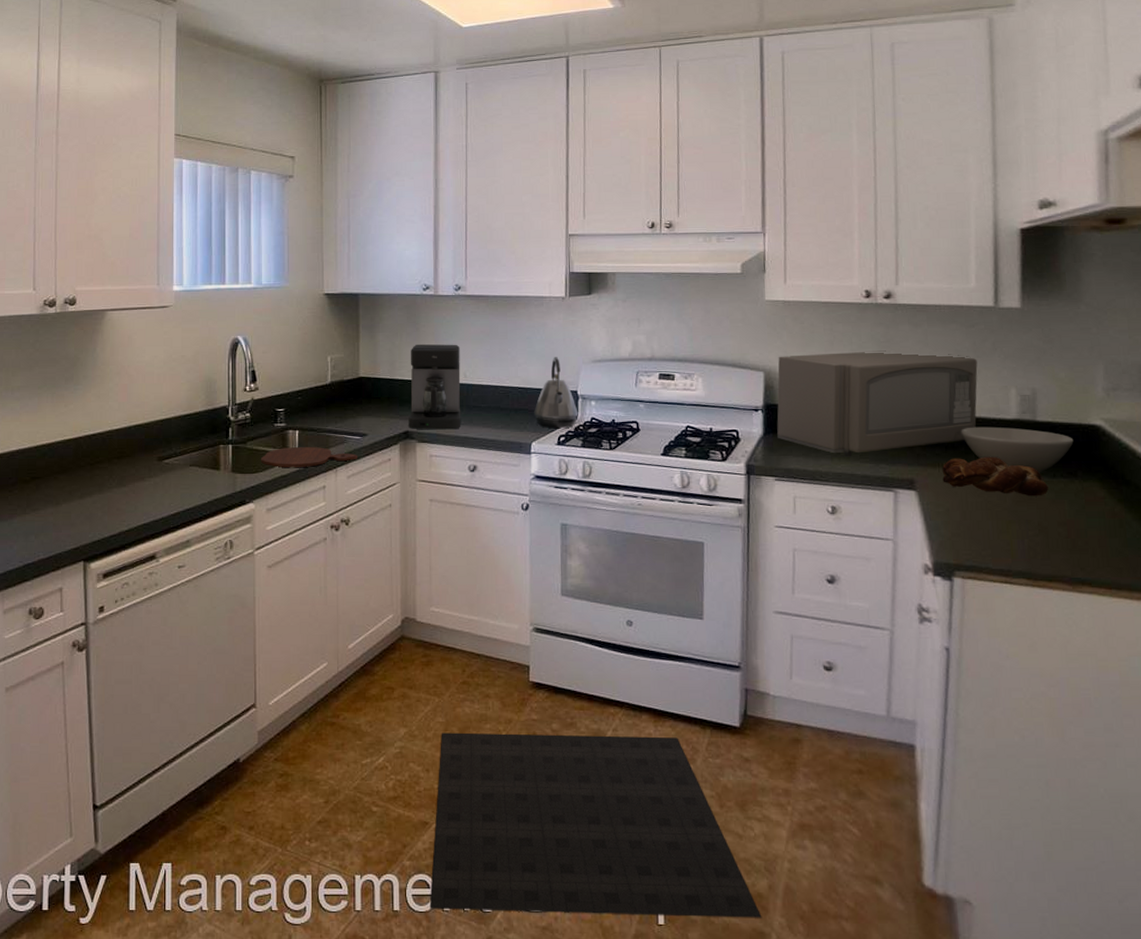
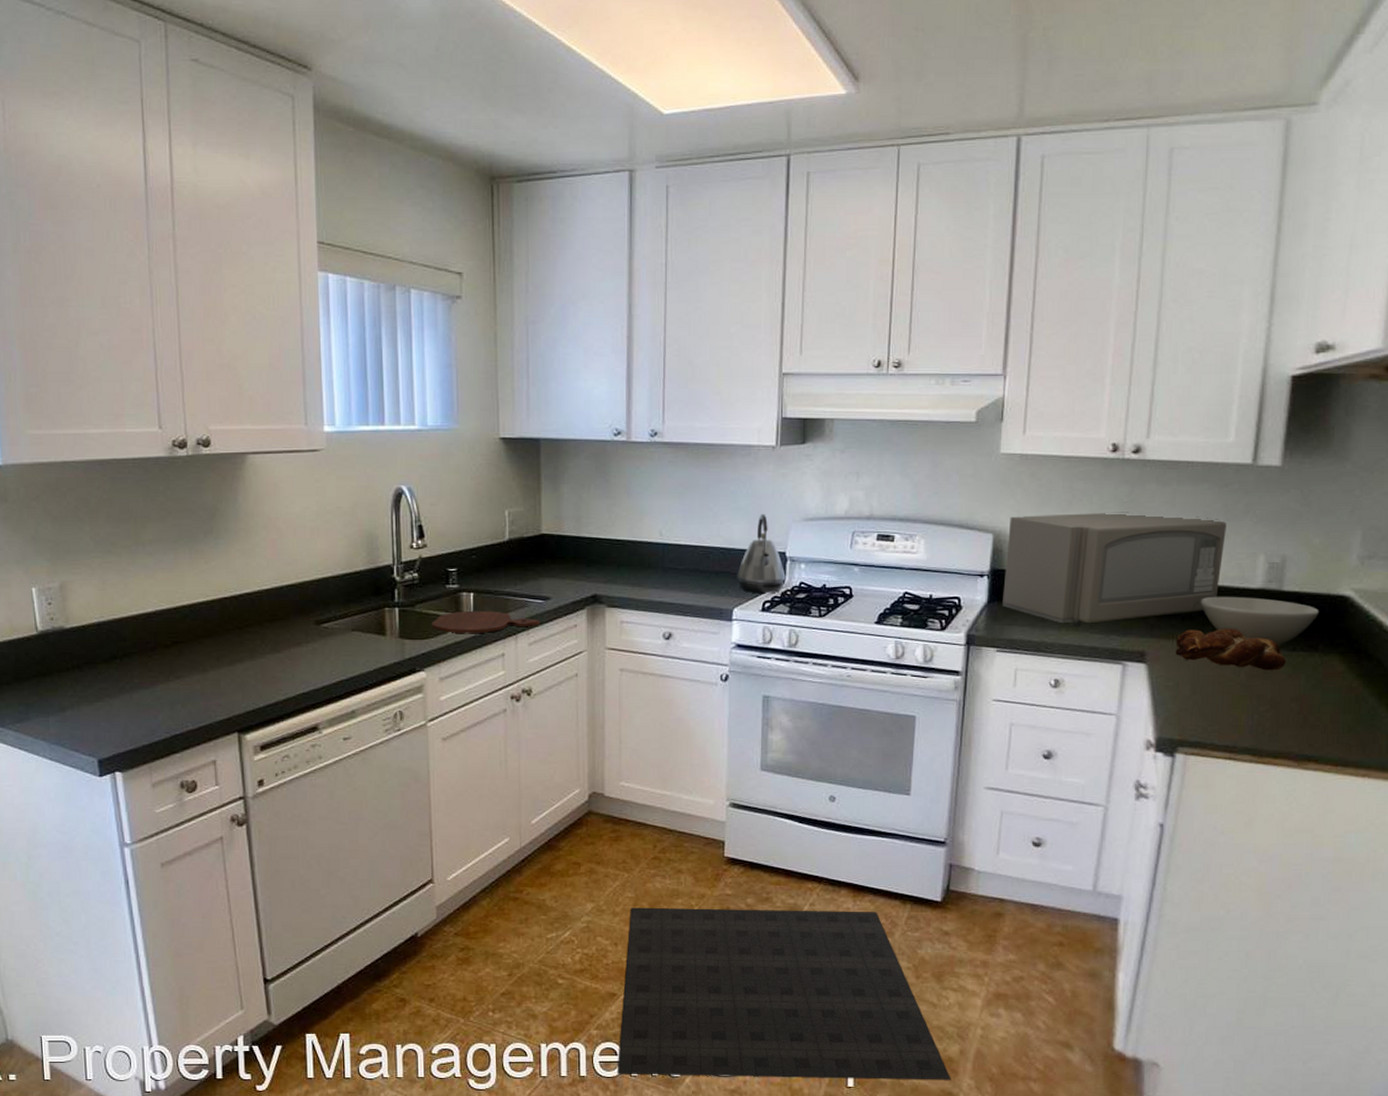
coffee maker: present [408,344,461,430] -> none [597,498,656,594]

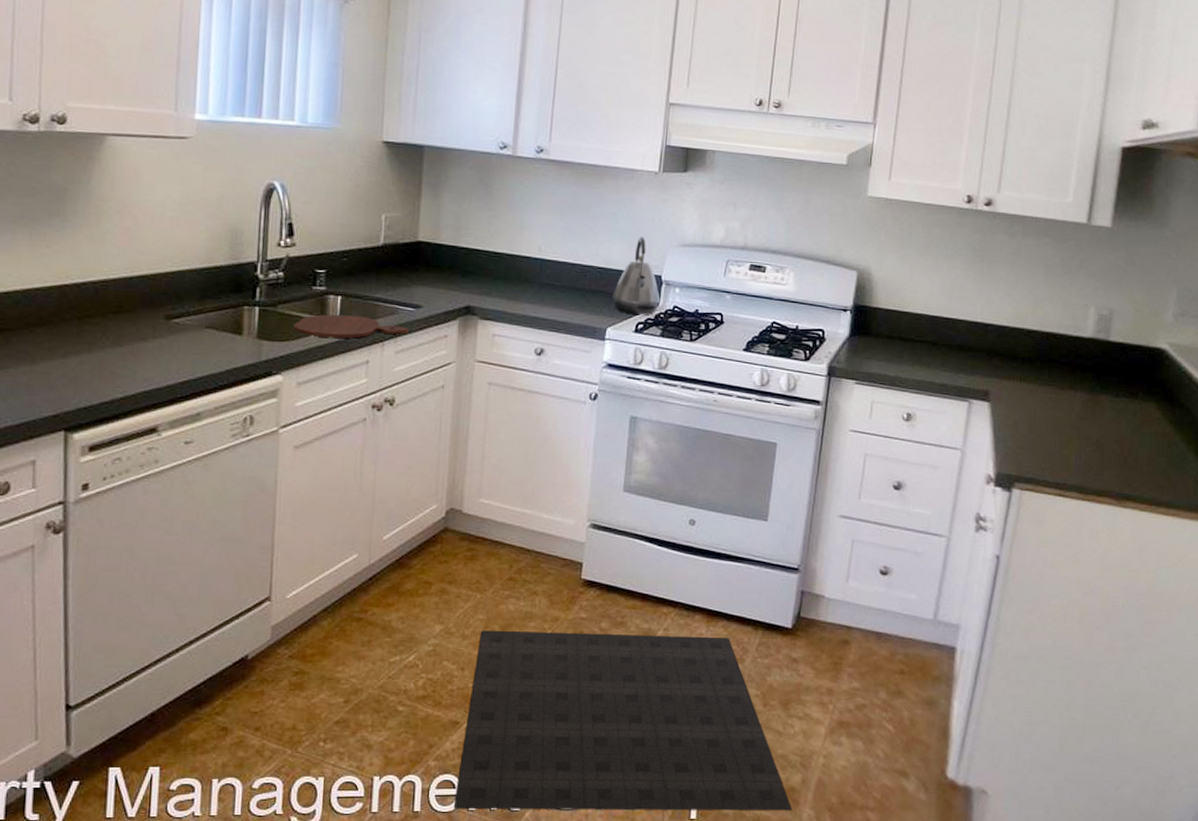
microwave: present [1003,512,1227,628] -> none [863,256,1064,365]
bread loaf: present [1175,628,1286,671] -> none [1015,372,1111,414]
bowl: present [1200,596,1319,648] -> none [1039,342,1140,393]

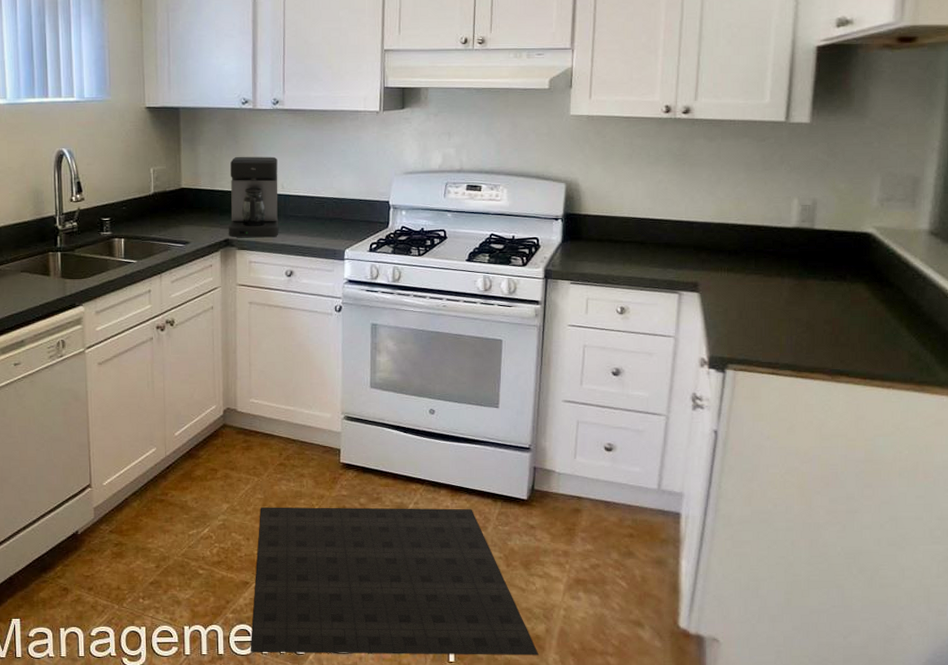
cutting board: present [292,314,410,339] -> none [88,253,182,273]
coffee maker: none [471,210,537,308] -> present [229,156,279,238]
kettle: present [612,237,660,316] -> none [348,169,389,237]

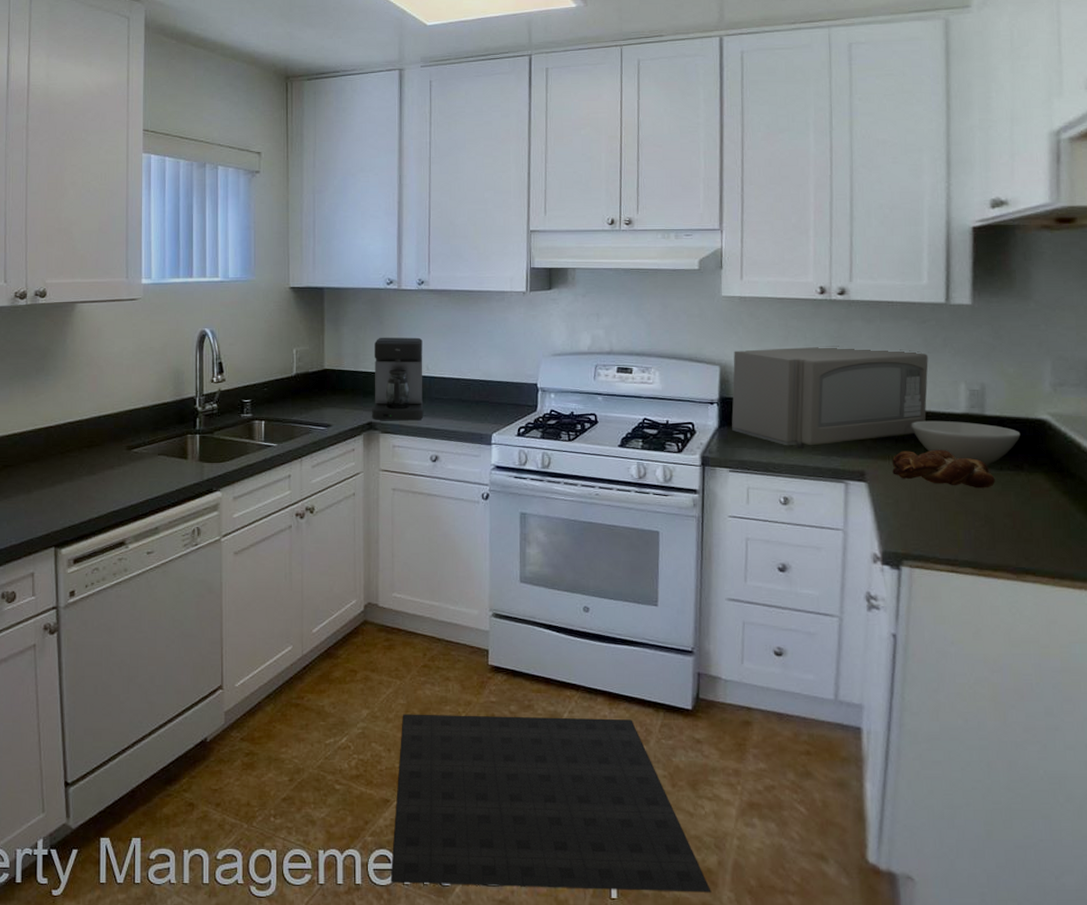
microwave: none [575,163,765,263] -> present [731,346,928,450]
bread loaf: none [724,261,819,298] -> present [892,449,995,489]
bowl: none [744,234,846,278] -> present [911,420,1021,467]

